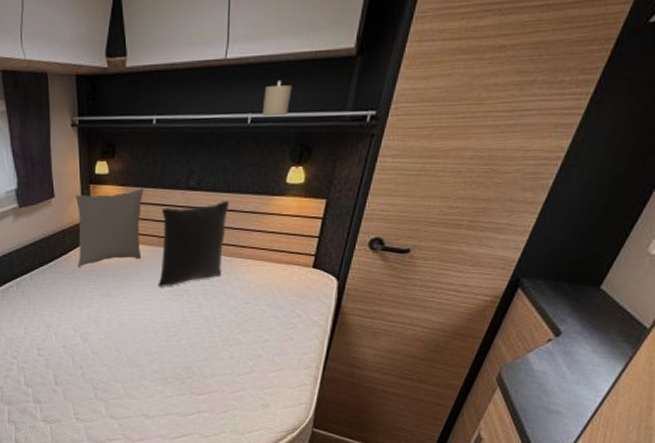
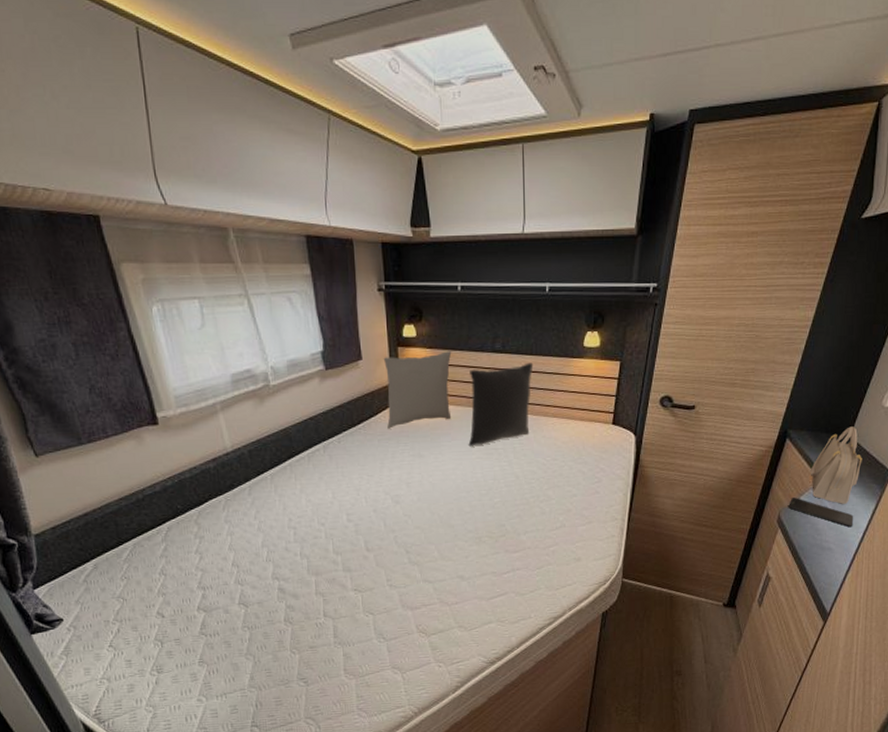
candle: present [262,81,293,117] -> none [558,255,584,286]
smartphone: none [512,354,594,391] -> present [788,497,854,528]
handbag: none [543,276,613,364] -> present [810,426,862,504]

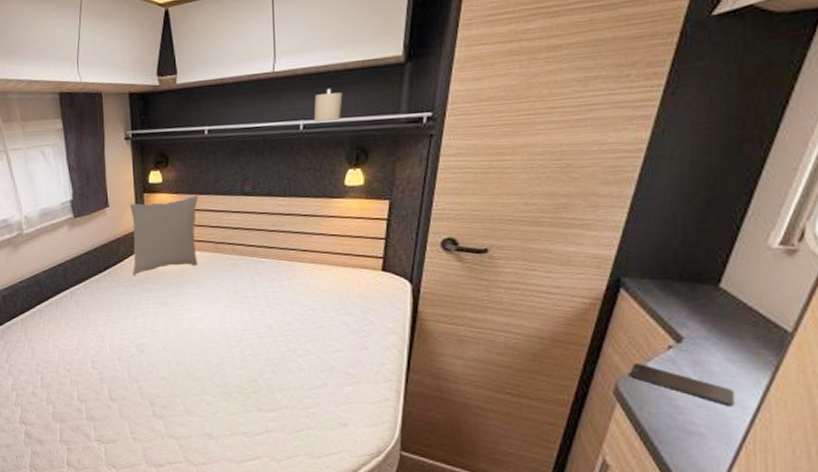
pillow: present [468,362,534,447] -> none [216,204,287,294]
candle: none [558,255,584,286] -> present [313,89,343,122]
handbag: present [810,426,862,504] -> none [659,273,742,375]

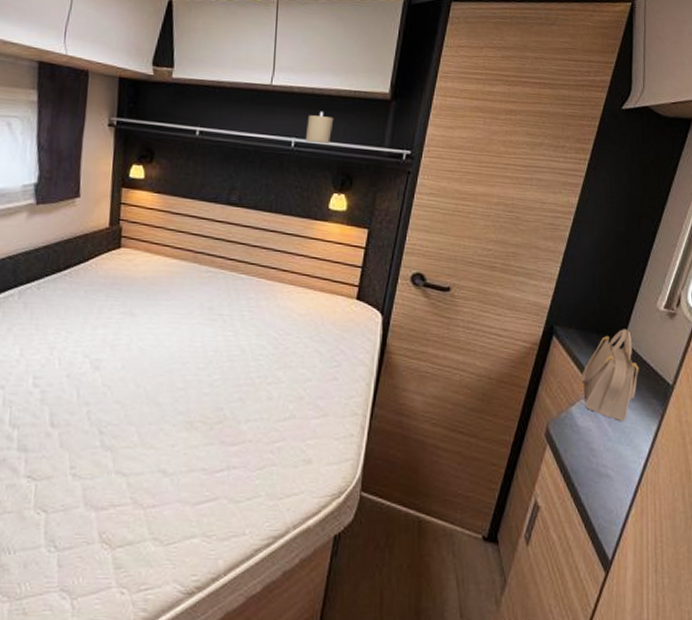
pillow: present [129,196,199,275] -> none [98,197,182,279]
smartphone: present [629,364,735,407] -> none [558,407,634,451]
handbag: none [659,273,742,375] -> present [580,329,639,421]

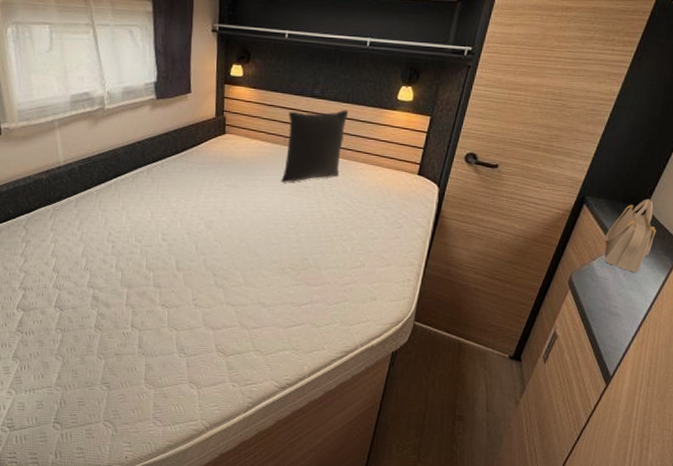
pillow: none [189,220,272,309] -> present [281,109,349,183]
candle: present [305,112,334,145] -> none [379,14,405,43]

